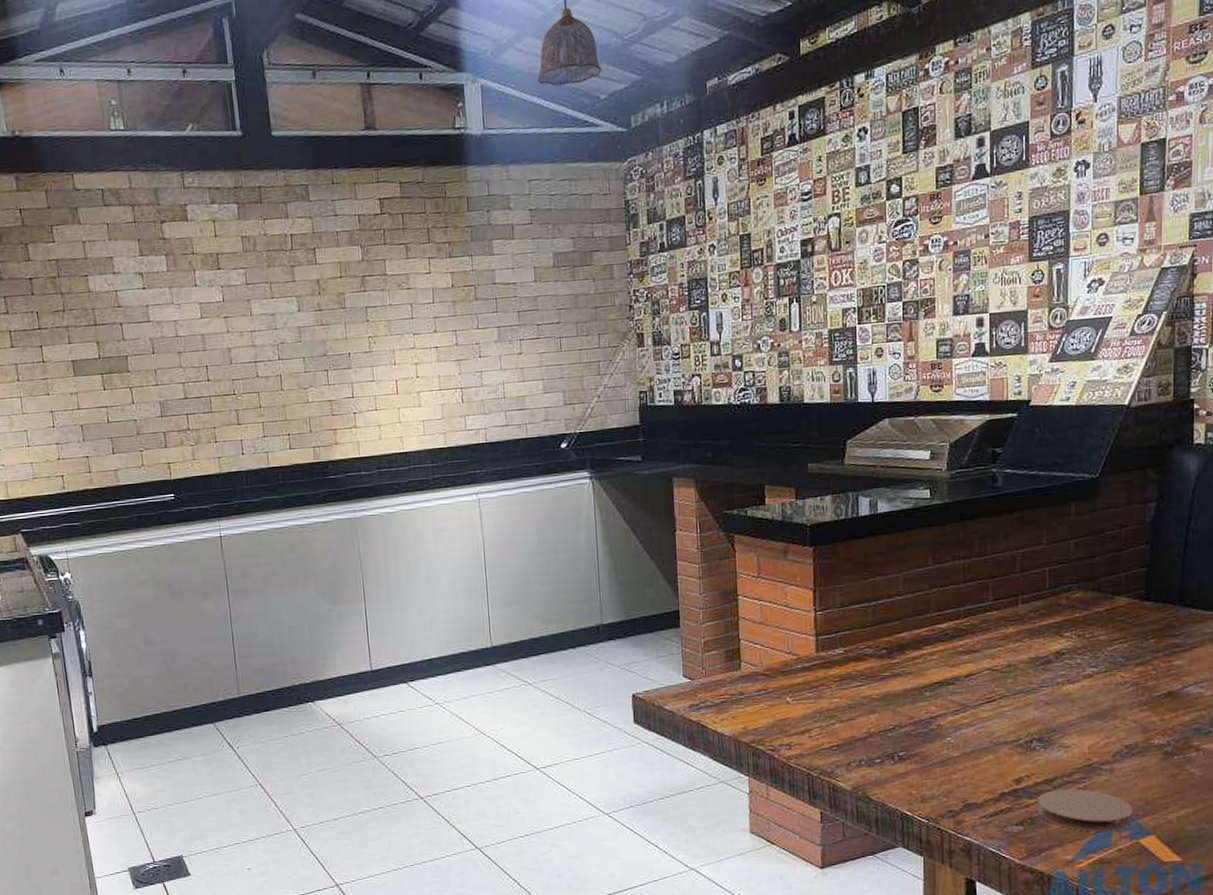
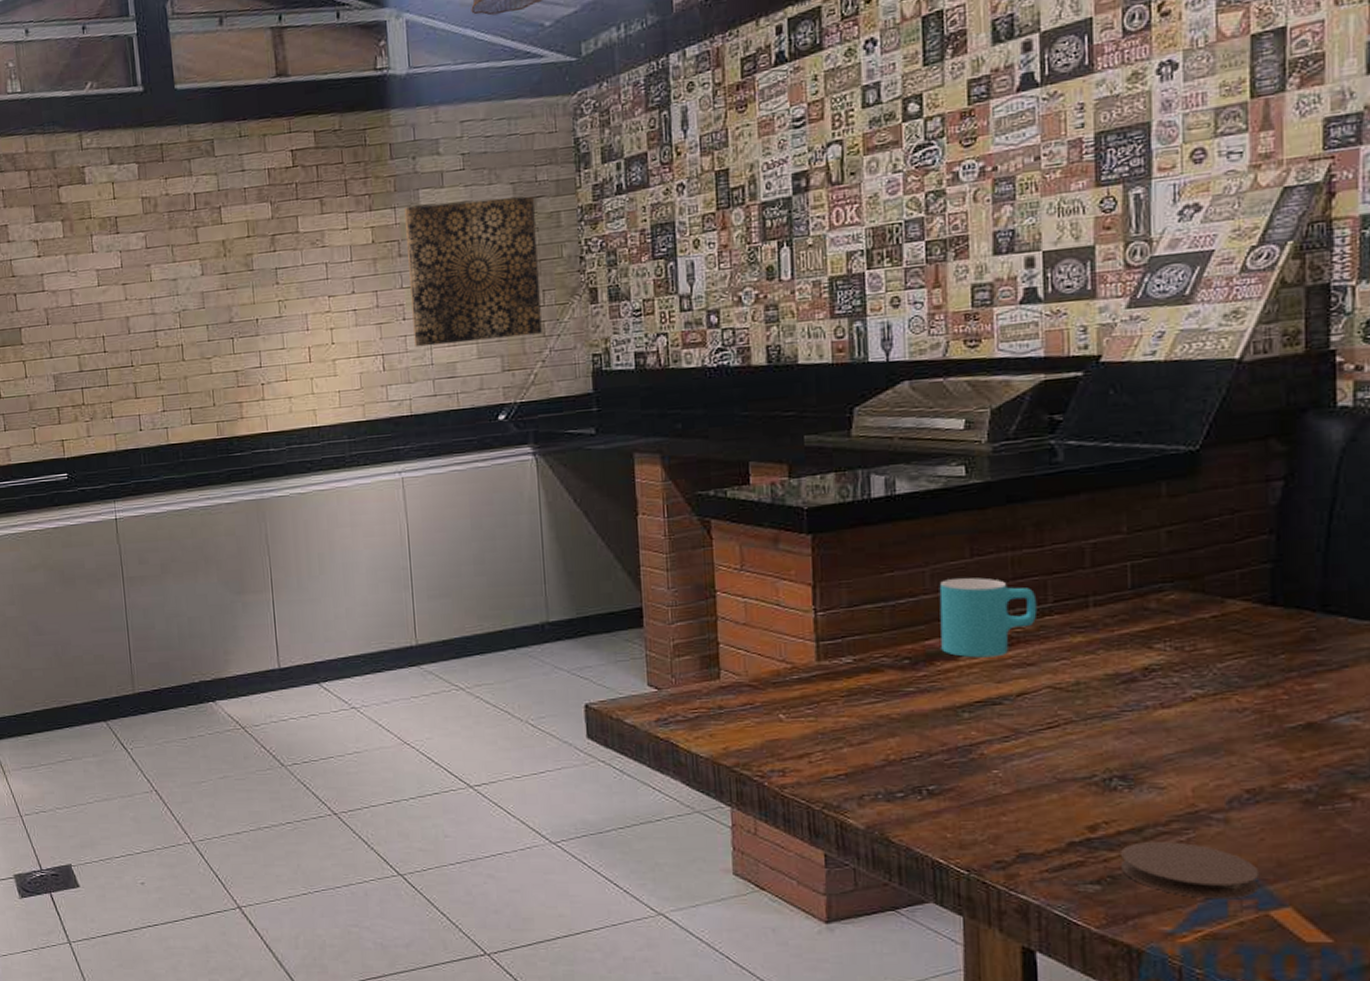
wall art: none [480,250,598,382] -> present [405,196,542,348]
cup: none [909,581,981,647] -> present [939,577,1038,658]

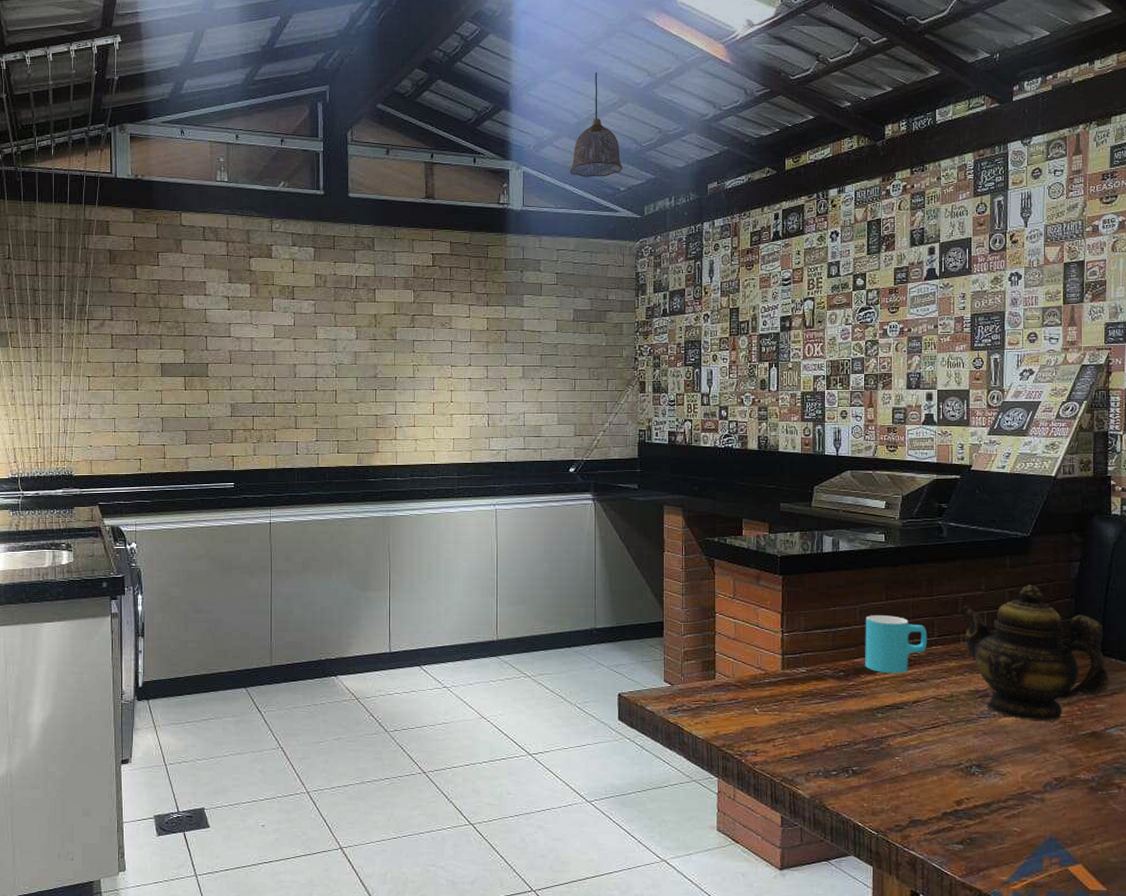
wall art: present [405,196,542,348] -> none [512,306,605,411]
teapot: none [1086,519,1336,712] -> present [959,584,1110,721]
coaster: present [1121,841,1260,900] -> none [976,813,1062,858]

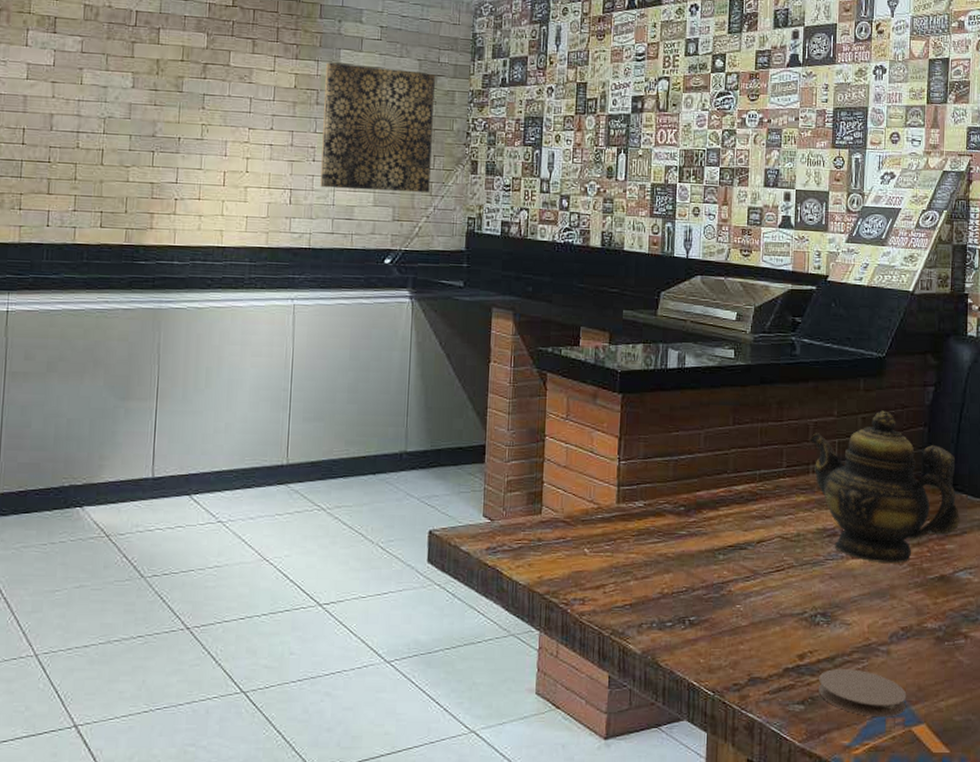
wall art: none [512,306,605,411] -> present [320,62,435,193]
cup: present [865,615,928,674] -> none [708,442,776,509]
coaster: none [976,813,1062,858] -> present [819,668,907,718]

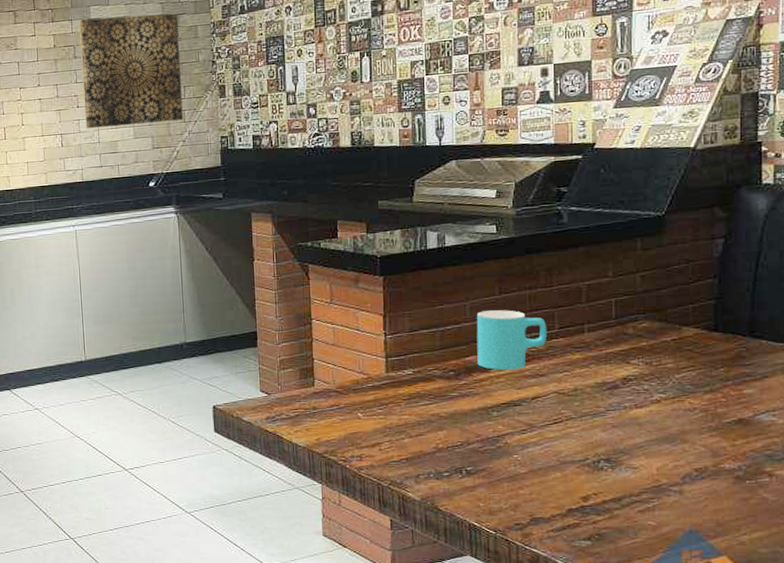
cup: none [708,442,776,509] -> present [476,310,547,371]
teapot: present [809,410,960,564] -> none [583,267,760,411]
coaster: present [819,668,907,718] -> none [605,507,704,551]

